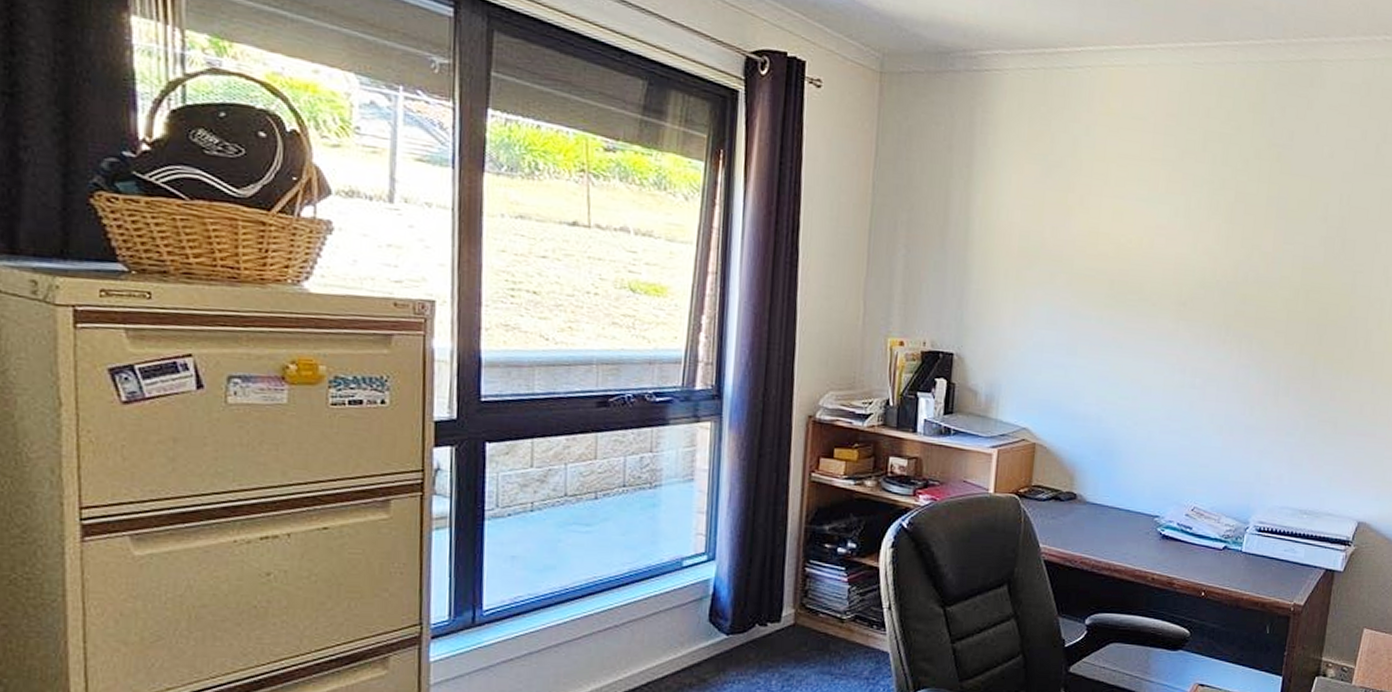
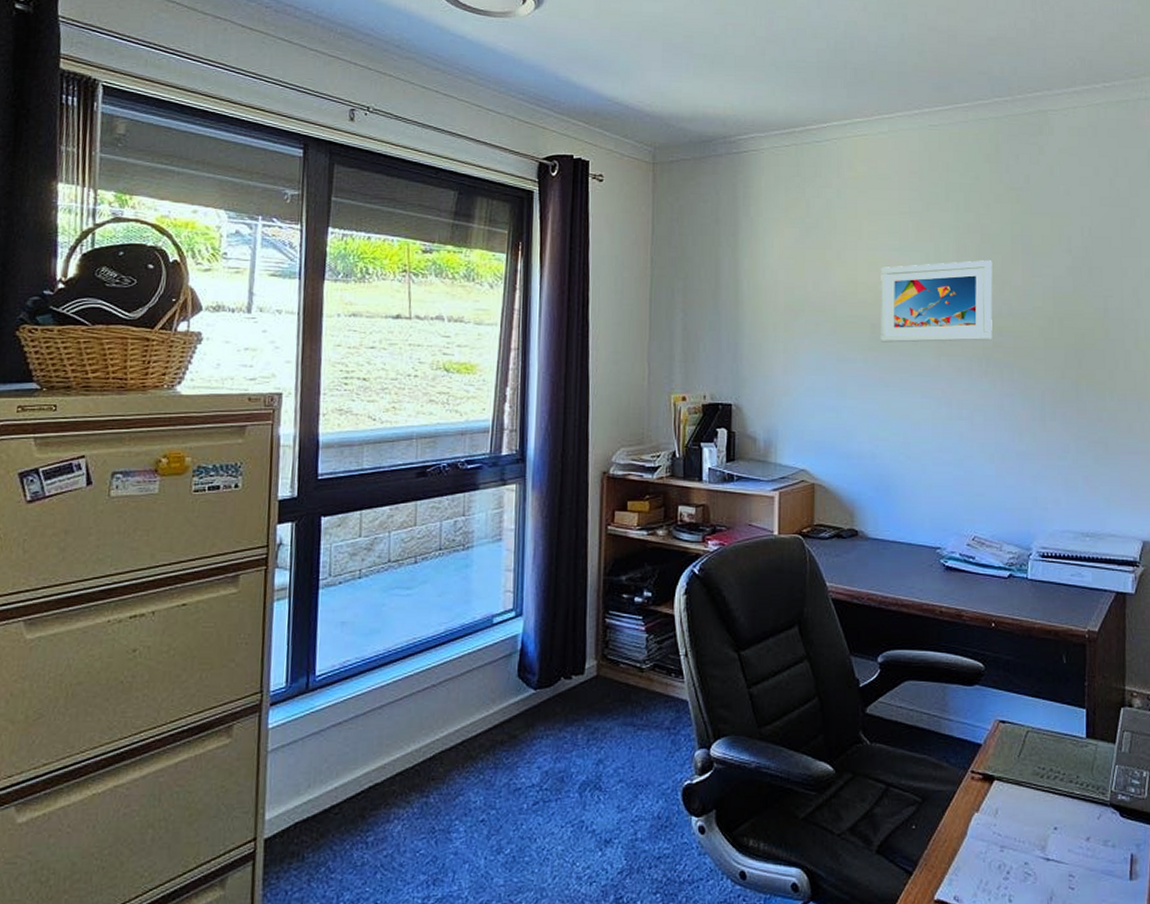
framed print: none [1117,218,1244,308] -> present [880,260,993,343]

